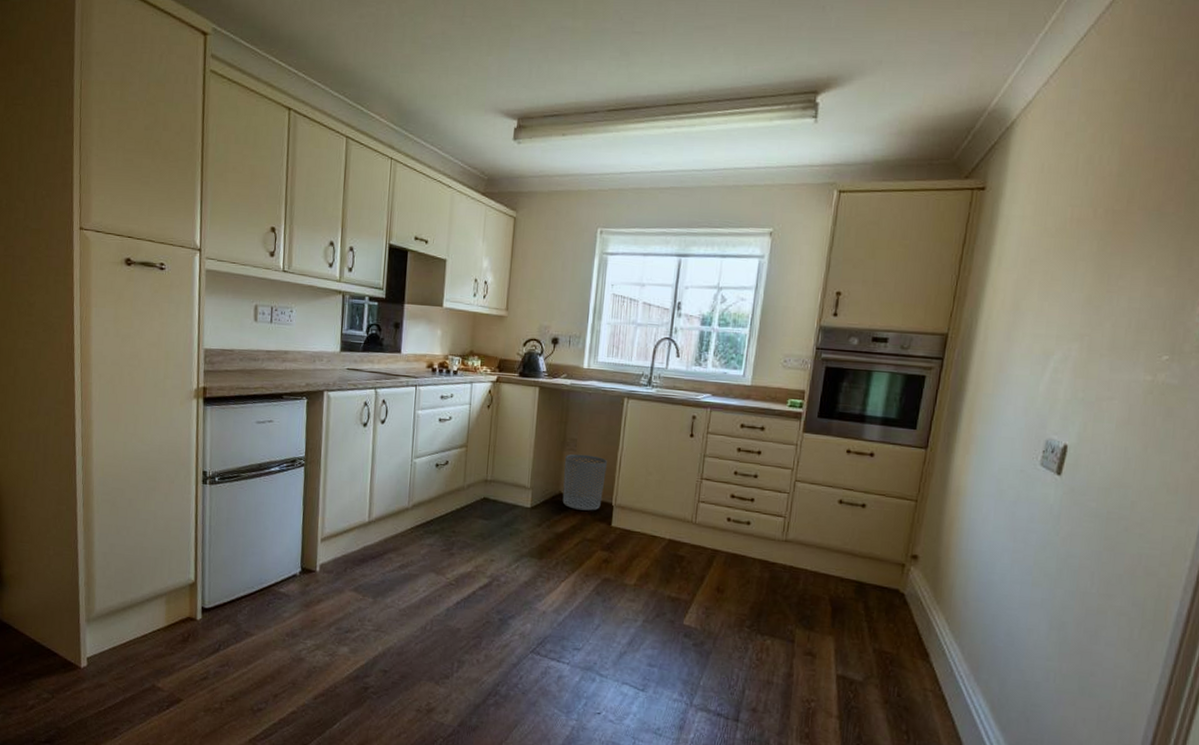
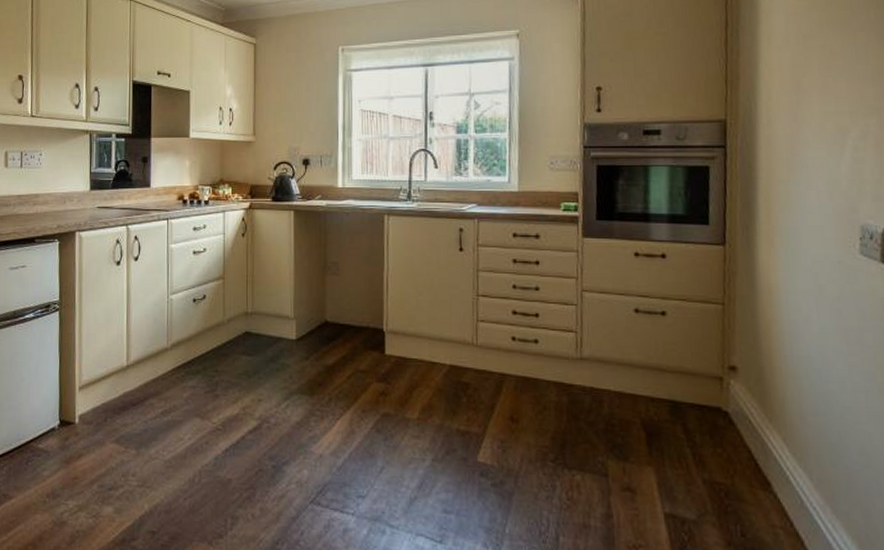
waste bin: present [562,453,607,511] -> none [327,278,373,339]

